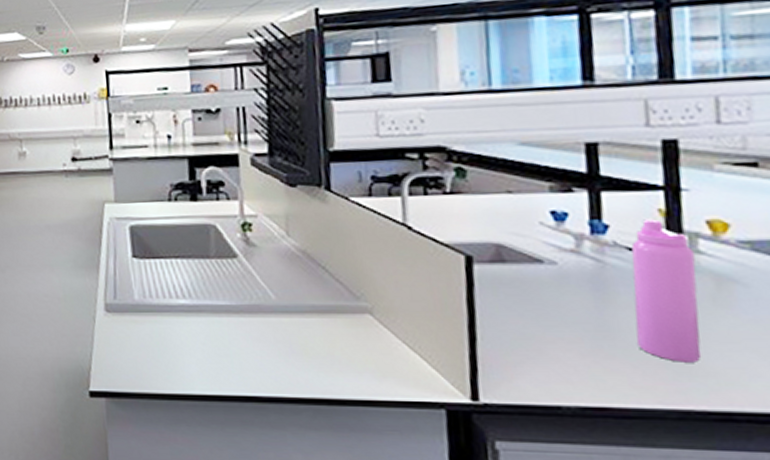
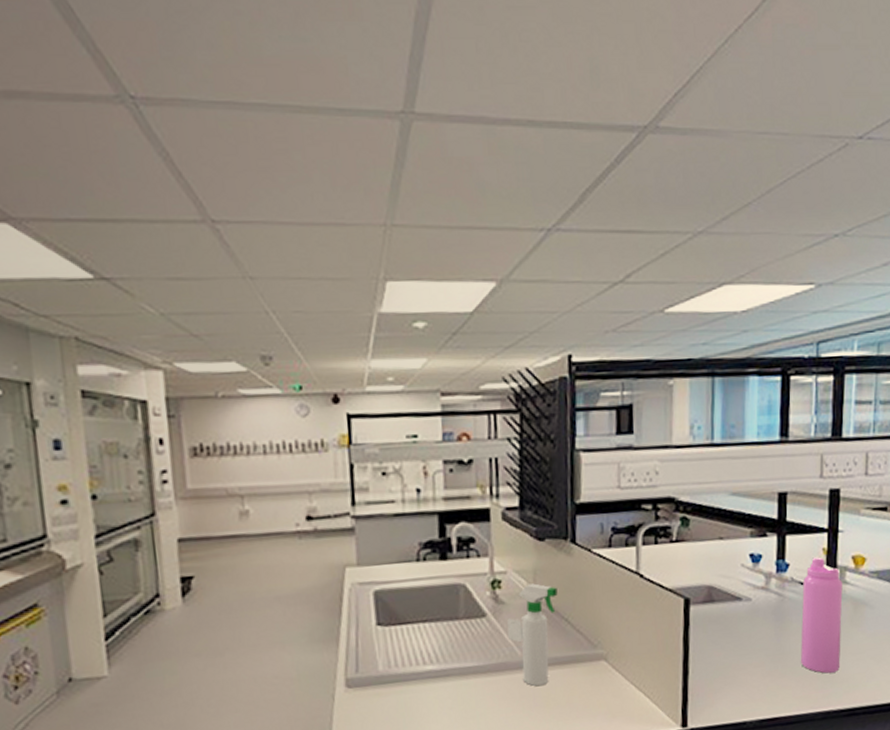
spray bottle: none [259,228,313,332] -> present [507,583,558,686]

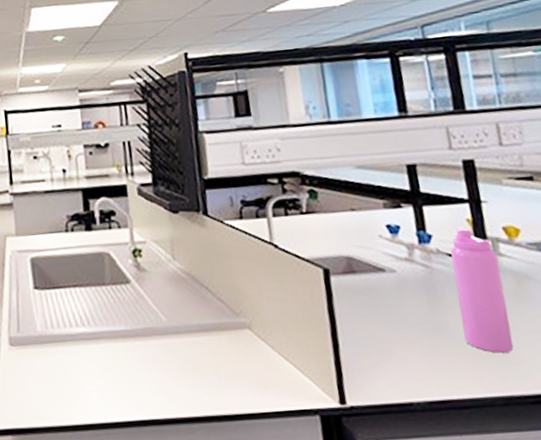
spray bottle: present [507,583,558,686] -> none [150,252,195,352]

